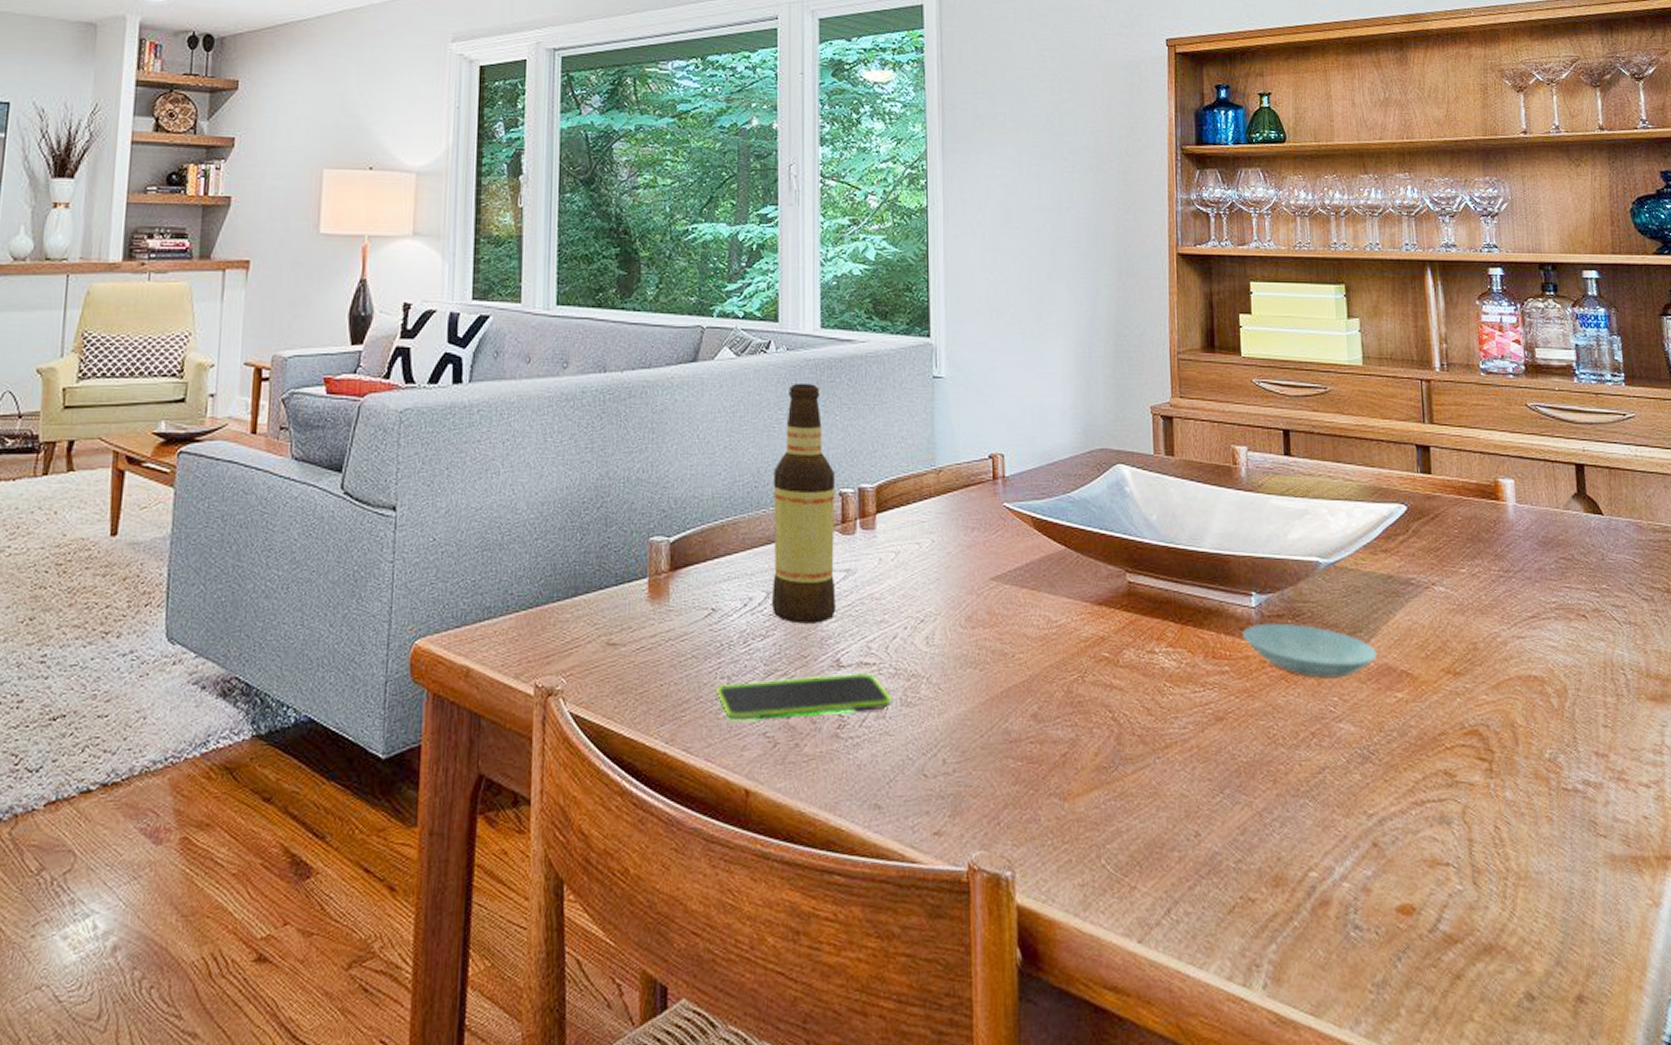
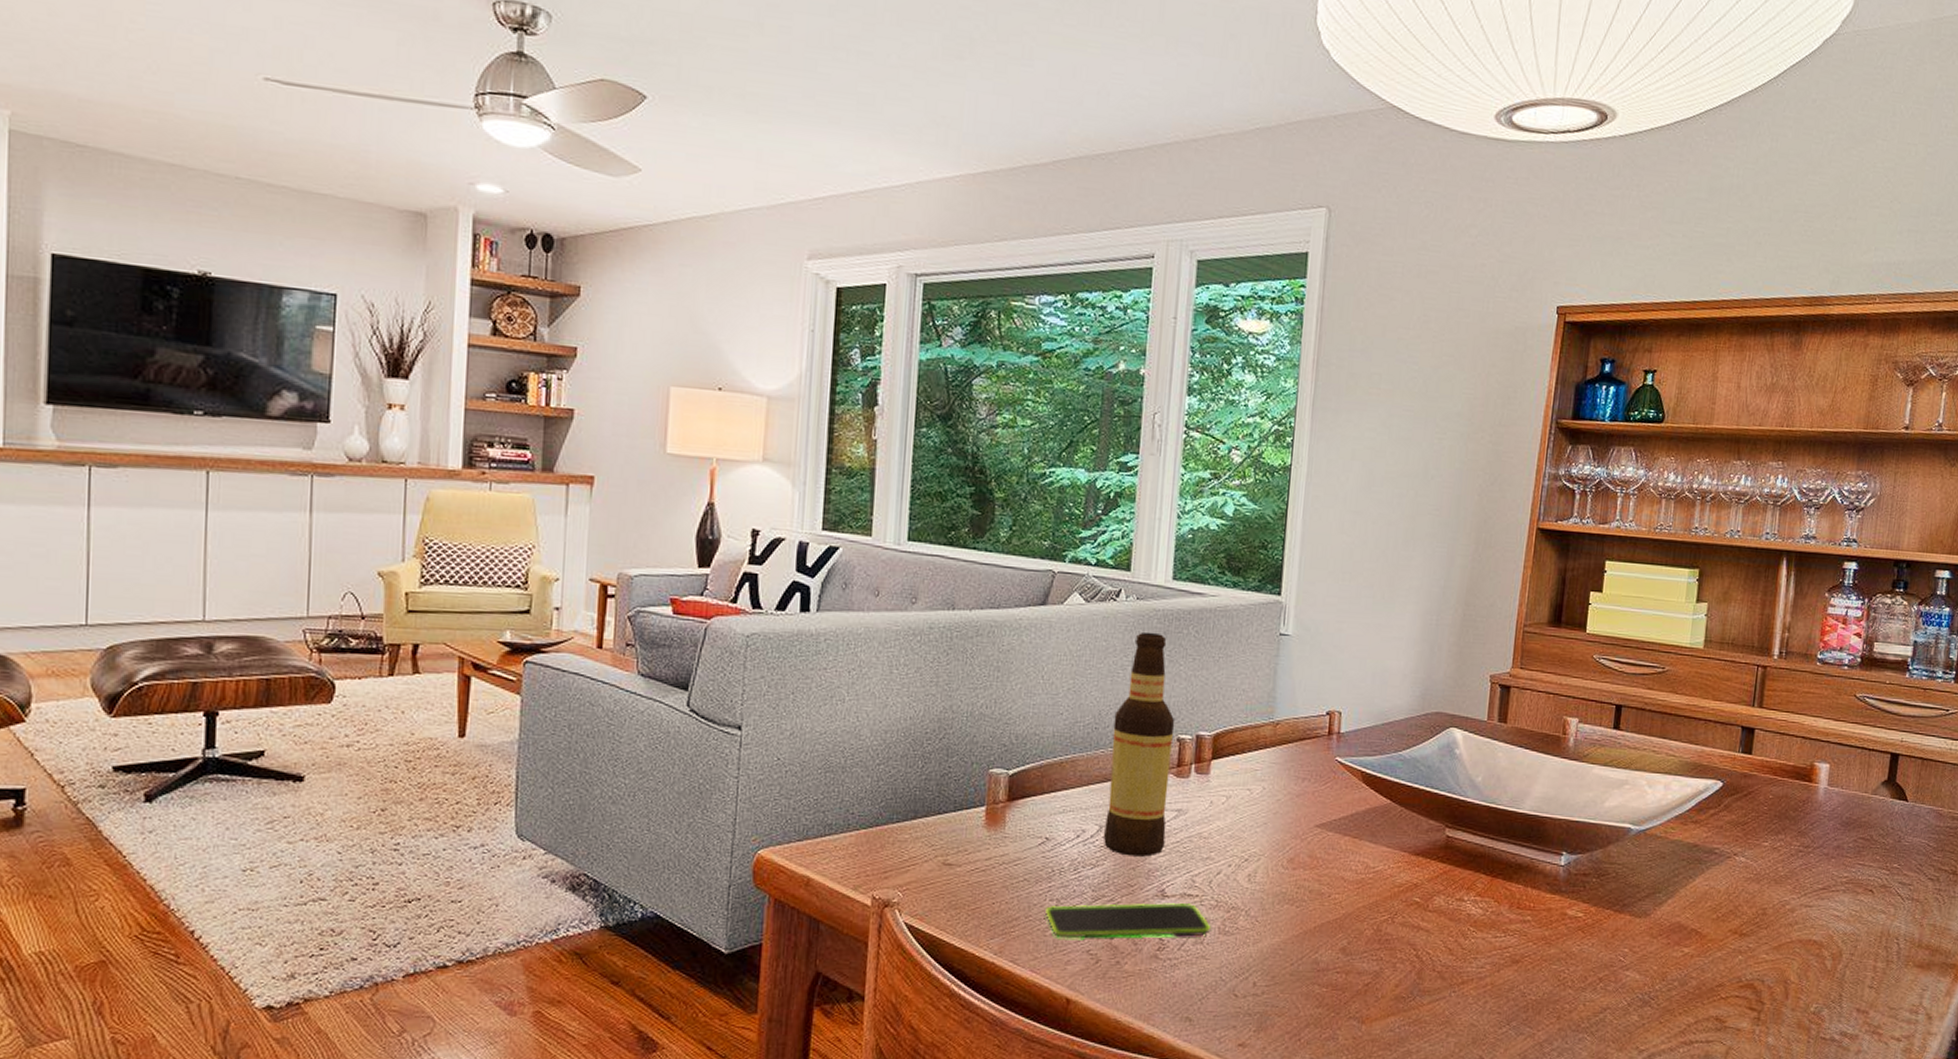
saucer: present [1243,623,1378,679] -> none [1548,880,1672,932]

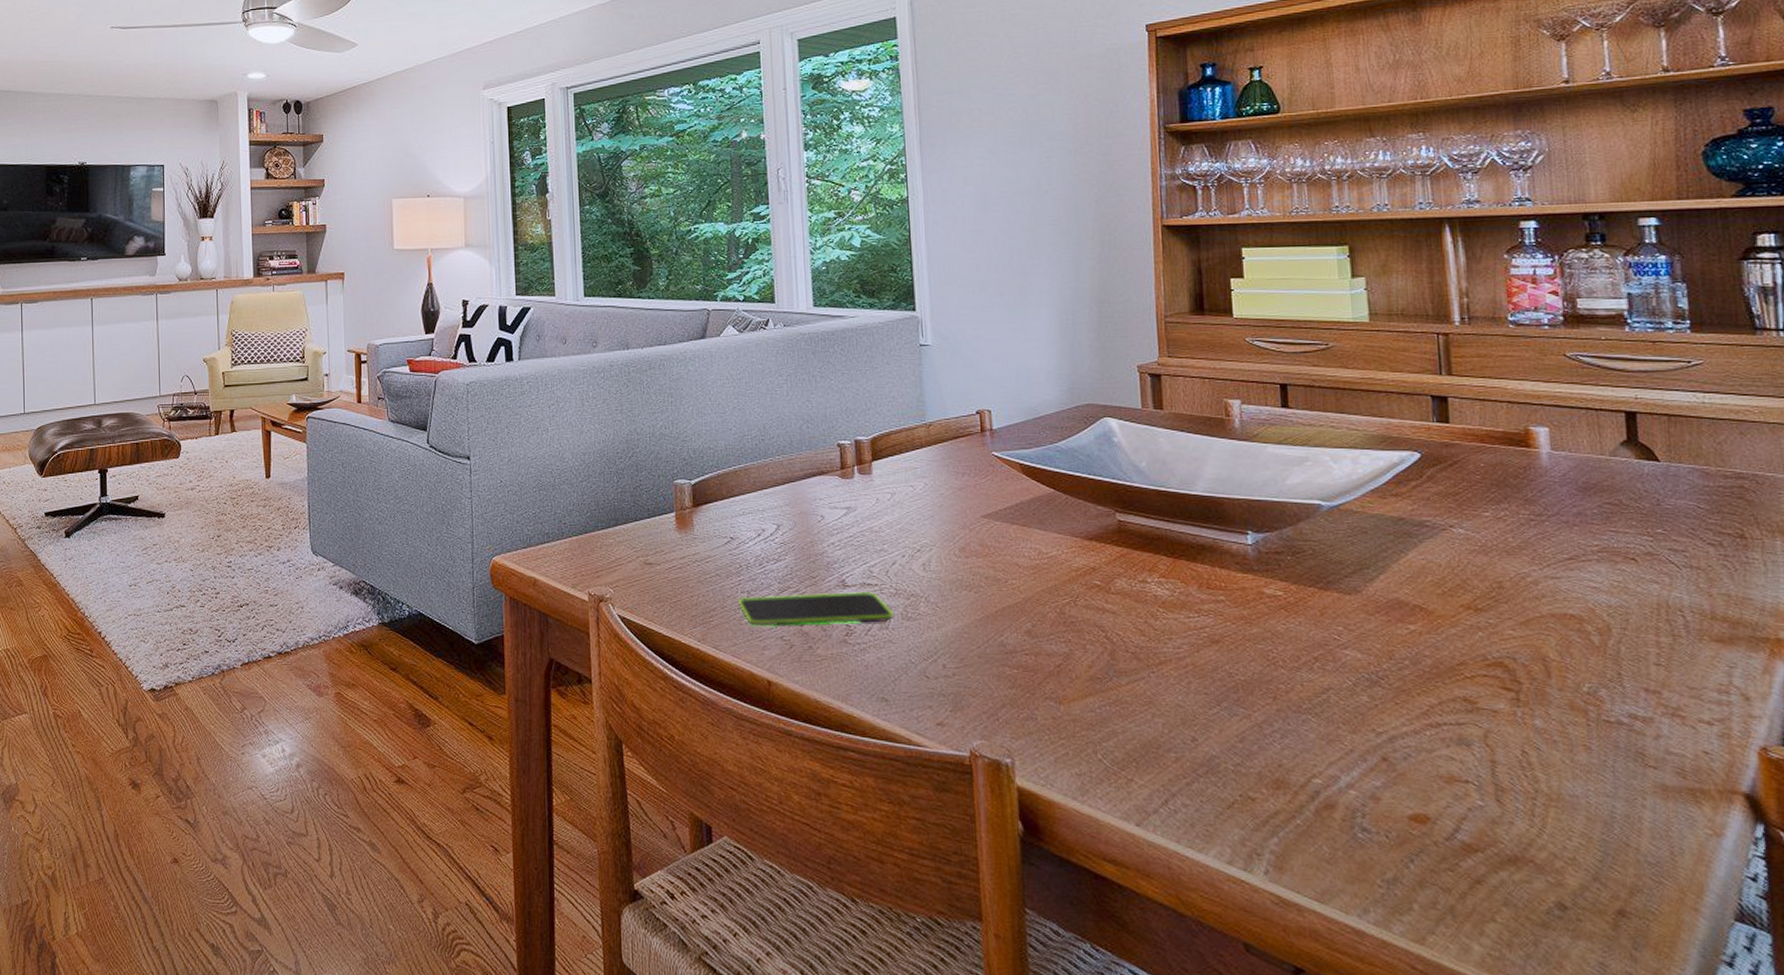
bottle: present [1103,631,1175,857] -> none [777,353,839,551]

